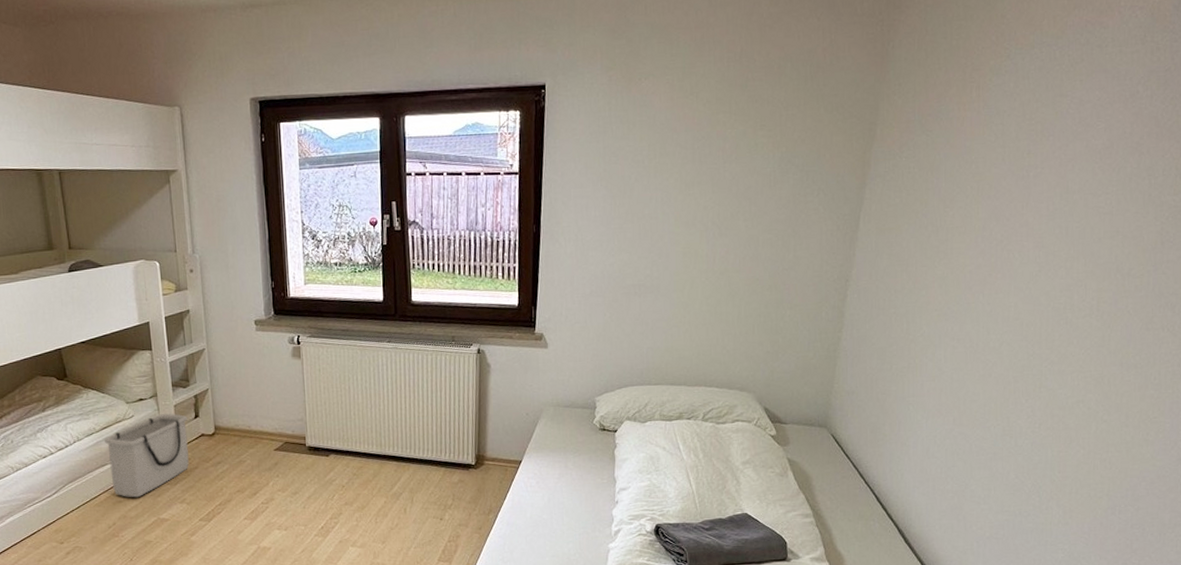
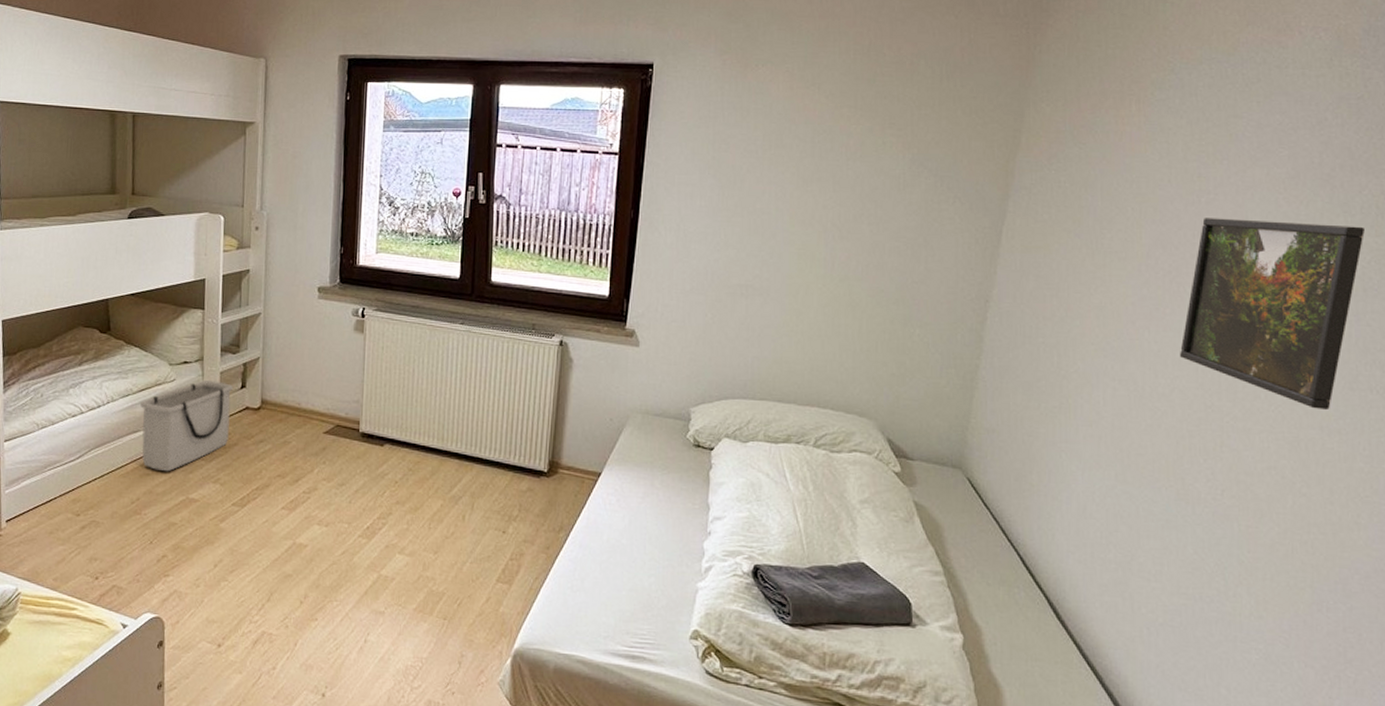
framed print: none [1009,187,1165,349] -> present [1180,218,1365,411]

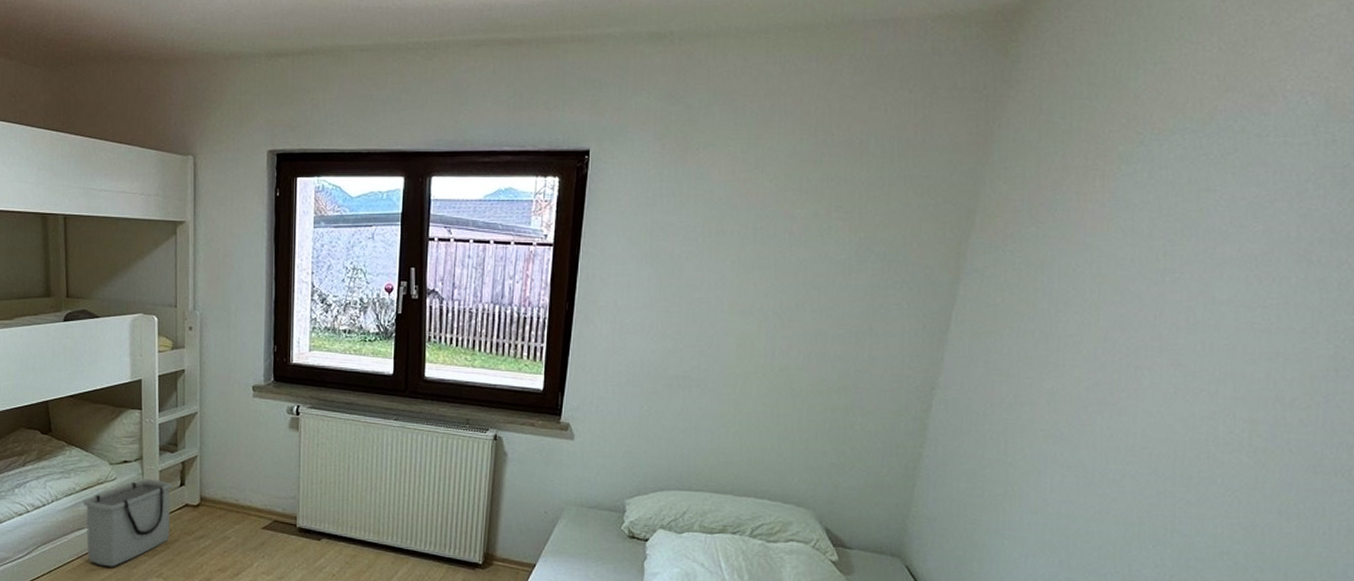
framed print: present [1180,218,1365,411] -> none [1134,298,1341,495]

